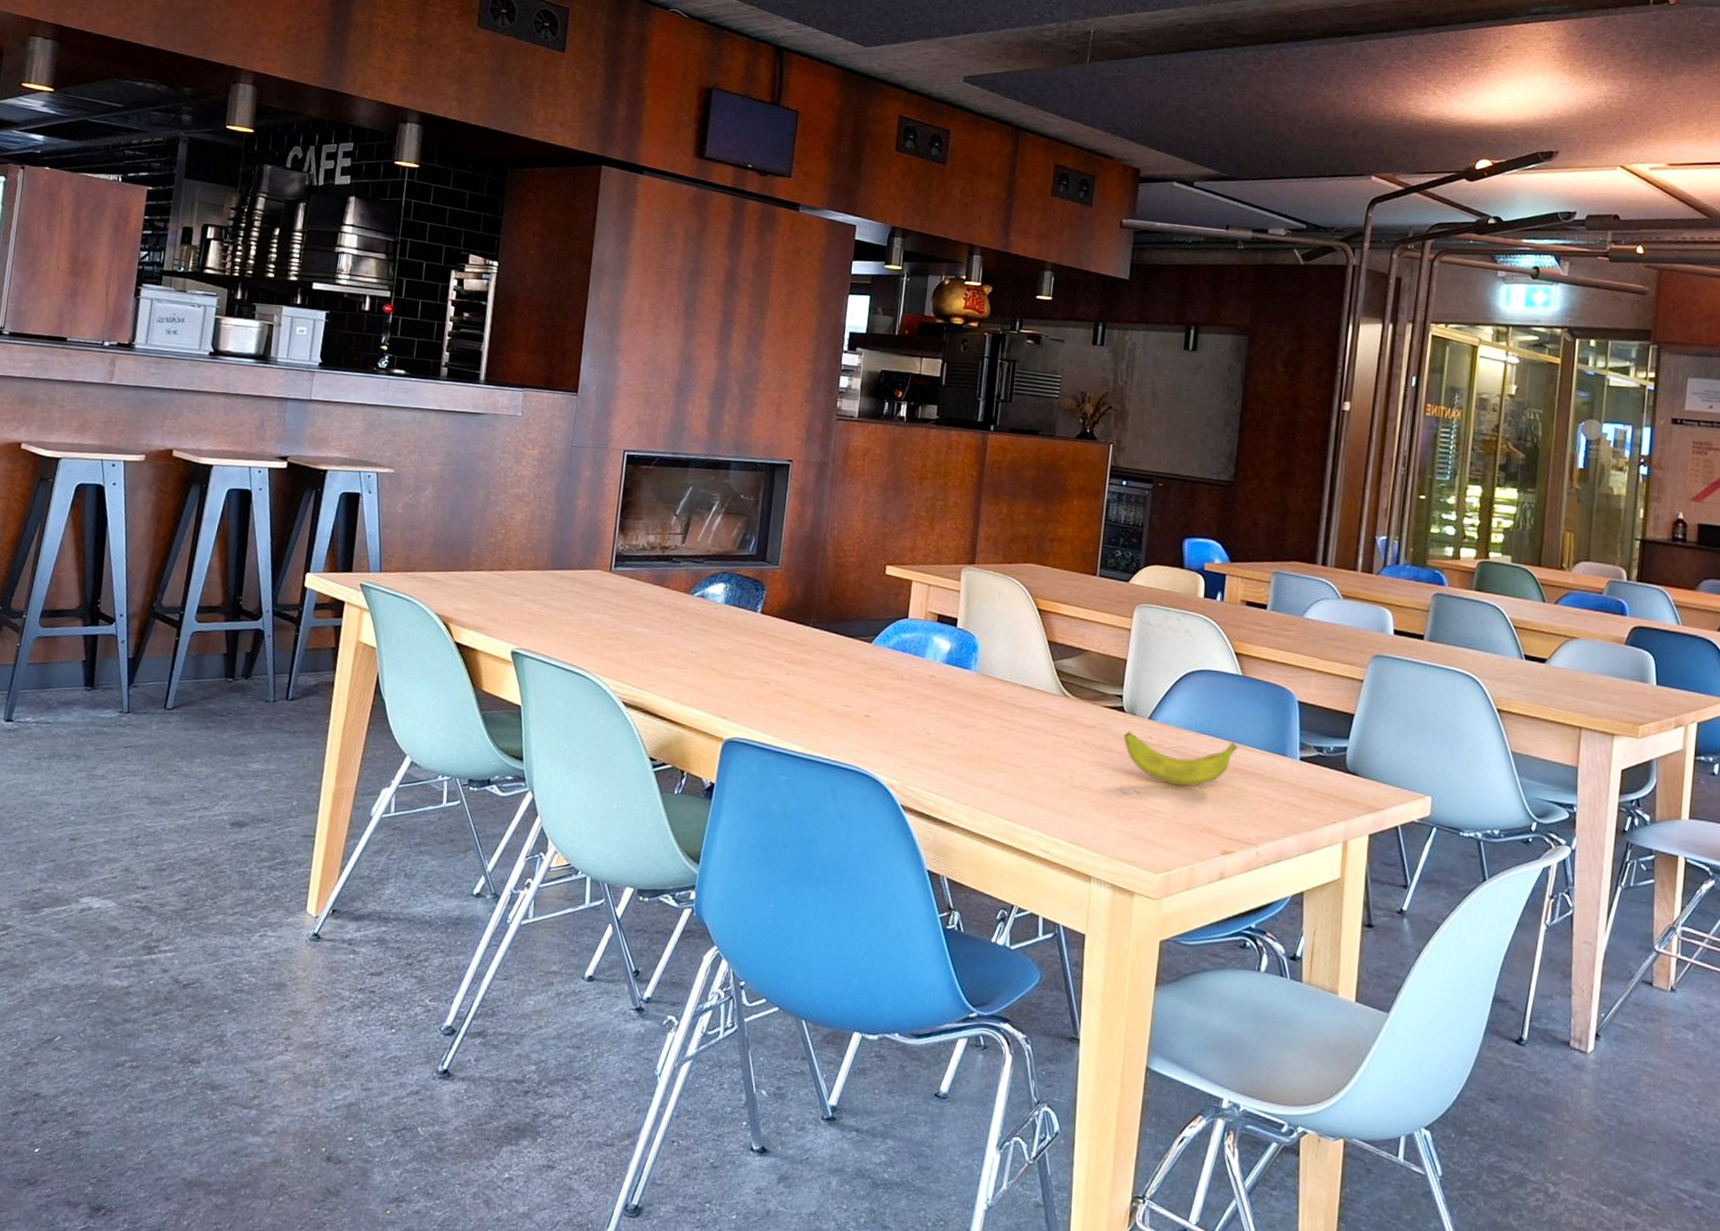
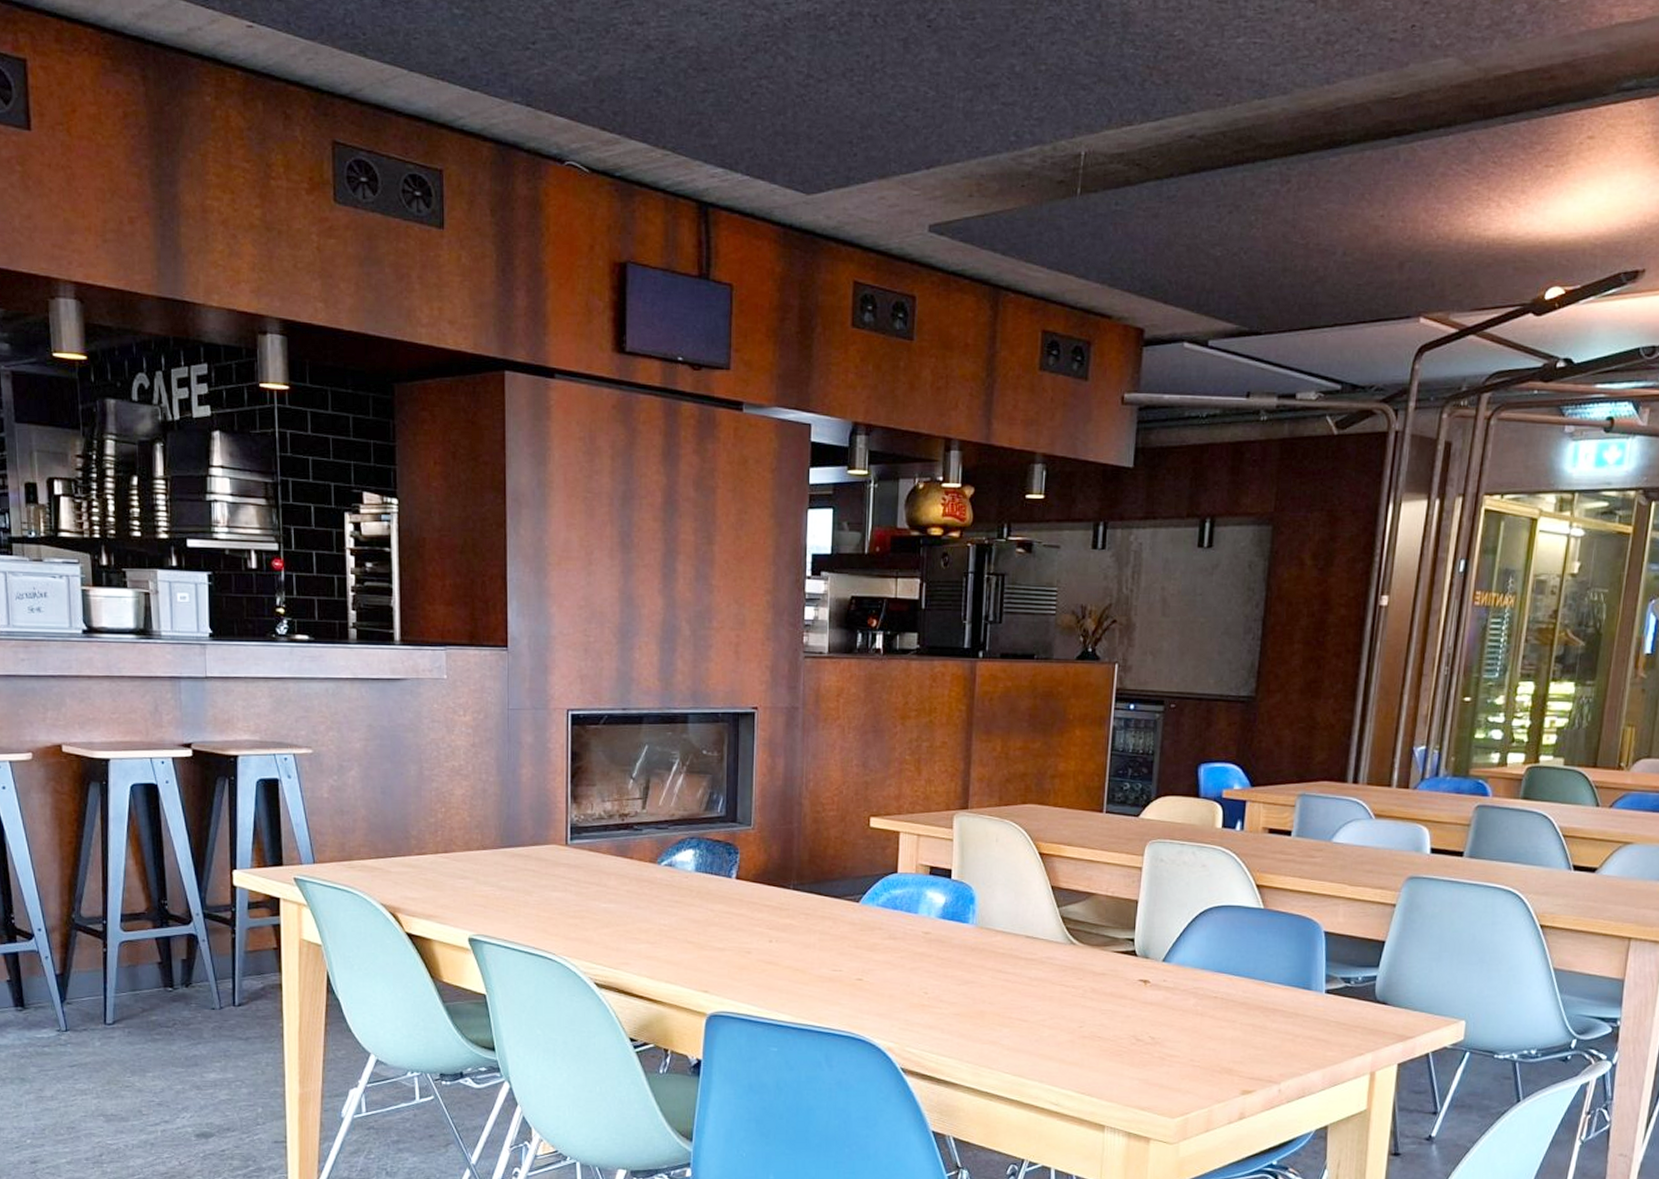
banana: present [1123,731,1238,786] -> none [1135,976,1259,1029]

